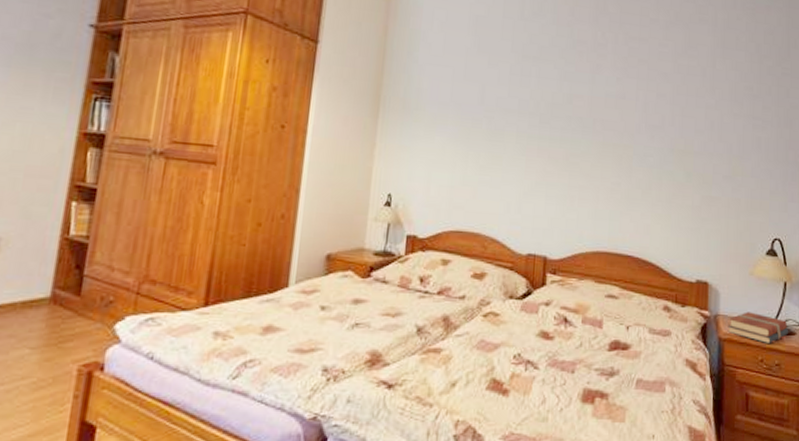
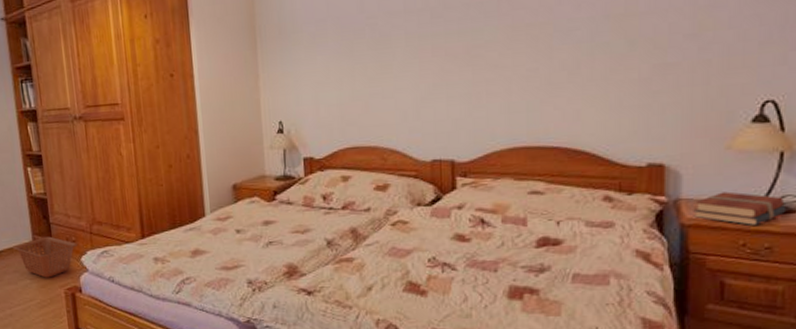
laundry basket: none [17,292,115,348] -> present [13,236,78,278]

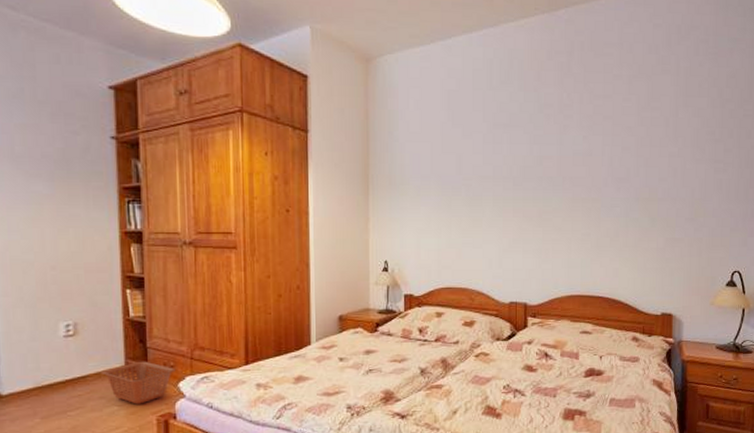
books: present [693,191,787,227] -> none [690,336,746,363]

